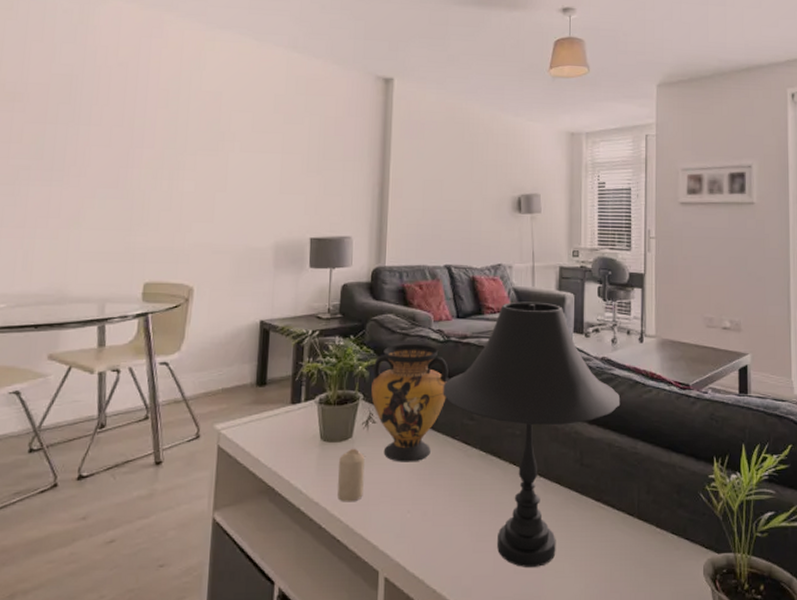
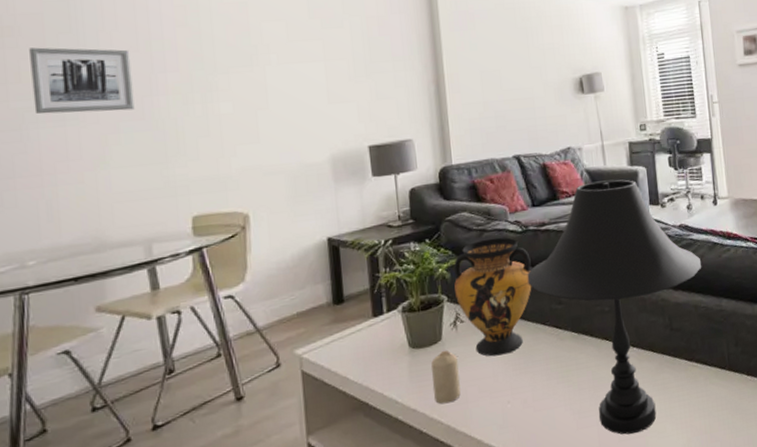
wall art: none [28,113,115,178] -> present [29,47,135,114]

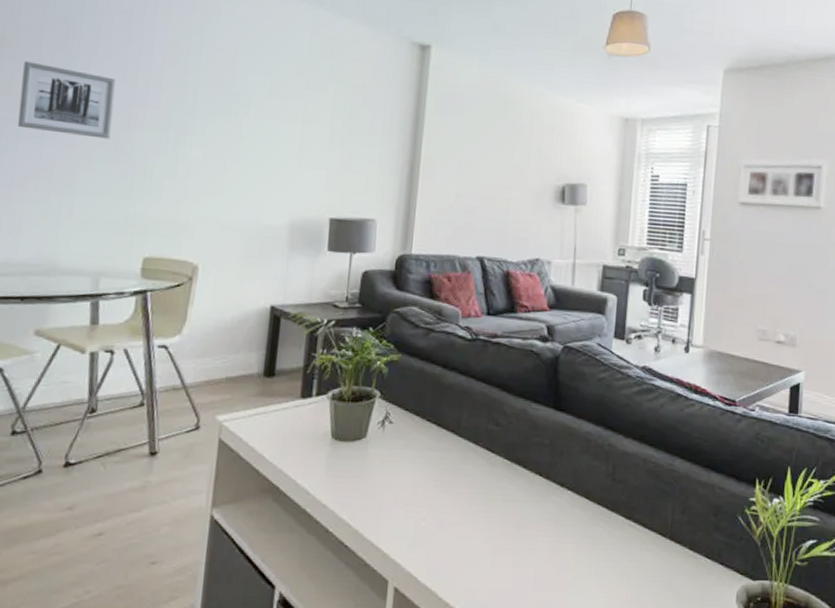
candle: present [431,350,461,404] -> none [347,449,379,506]
vase: present [453,237,532,357] -> none [389,340,475,467]
table lamp: present [527,179,702,435] -> none [467,301,660,585]

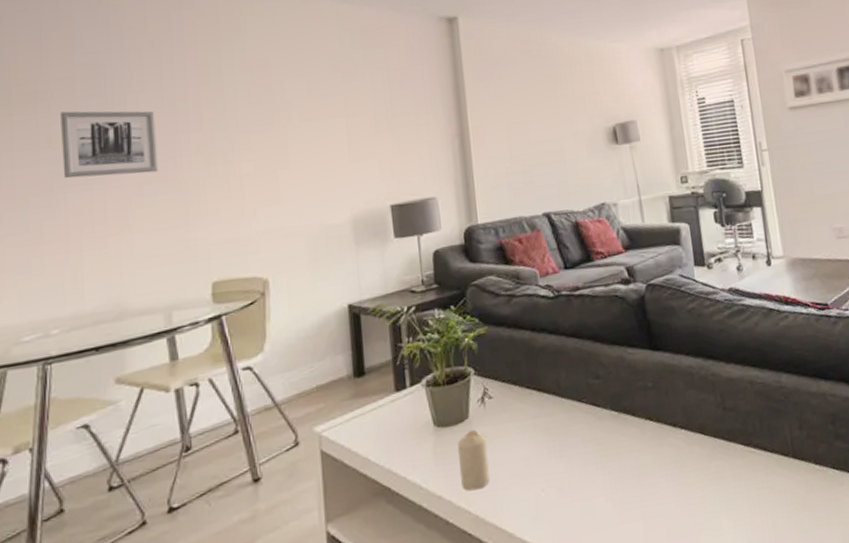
candle: none [347,449,379,506] -> present [458,429,490,491]

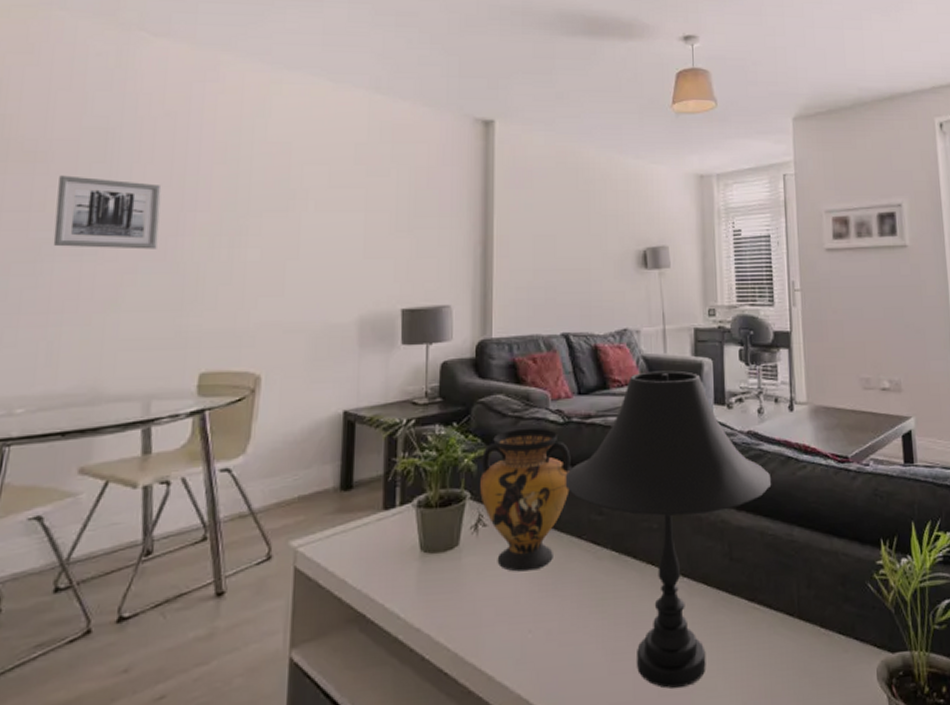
candle: present [458,429,490,491] -> none [443,558,475,626]
vase: none [480,303,566,438] -> present [480,427,571,572]
table lamp: none [560,238,757,532] -> present [565,370,772,689]

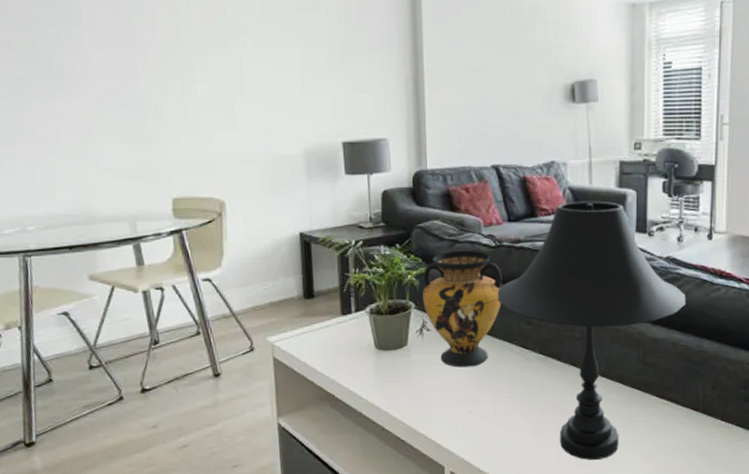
wall art: present [53,175,162,250] -> none [18,15,117,86]

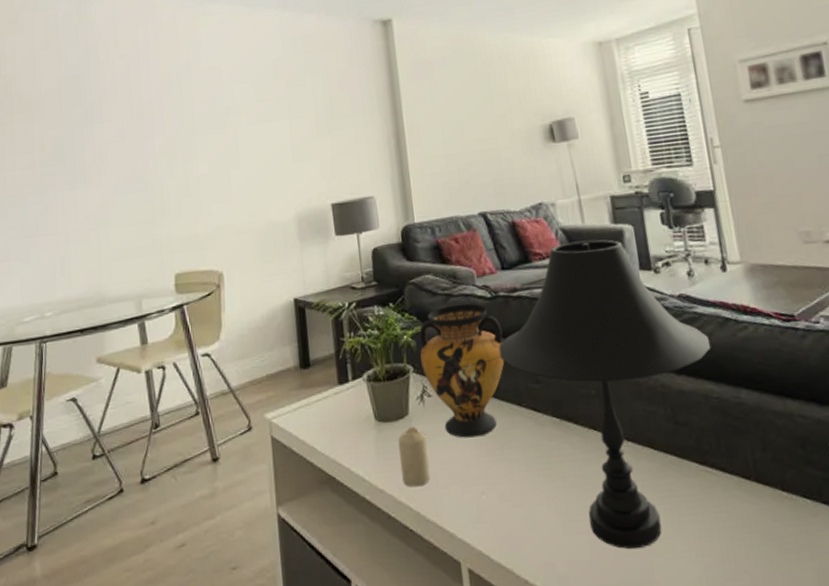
candle: none [396,355,423,406] -> present [398,426,430,487]

